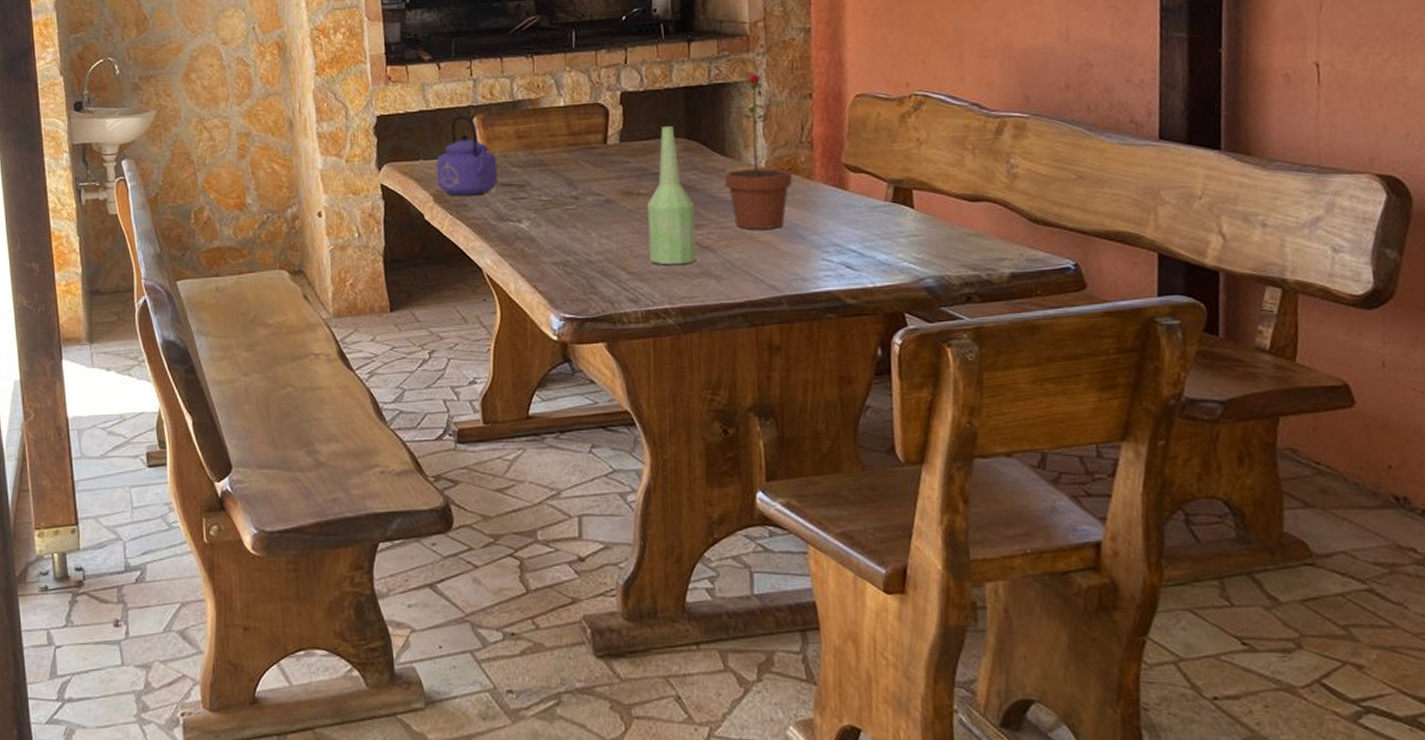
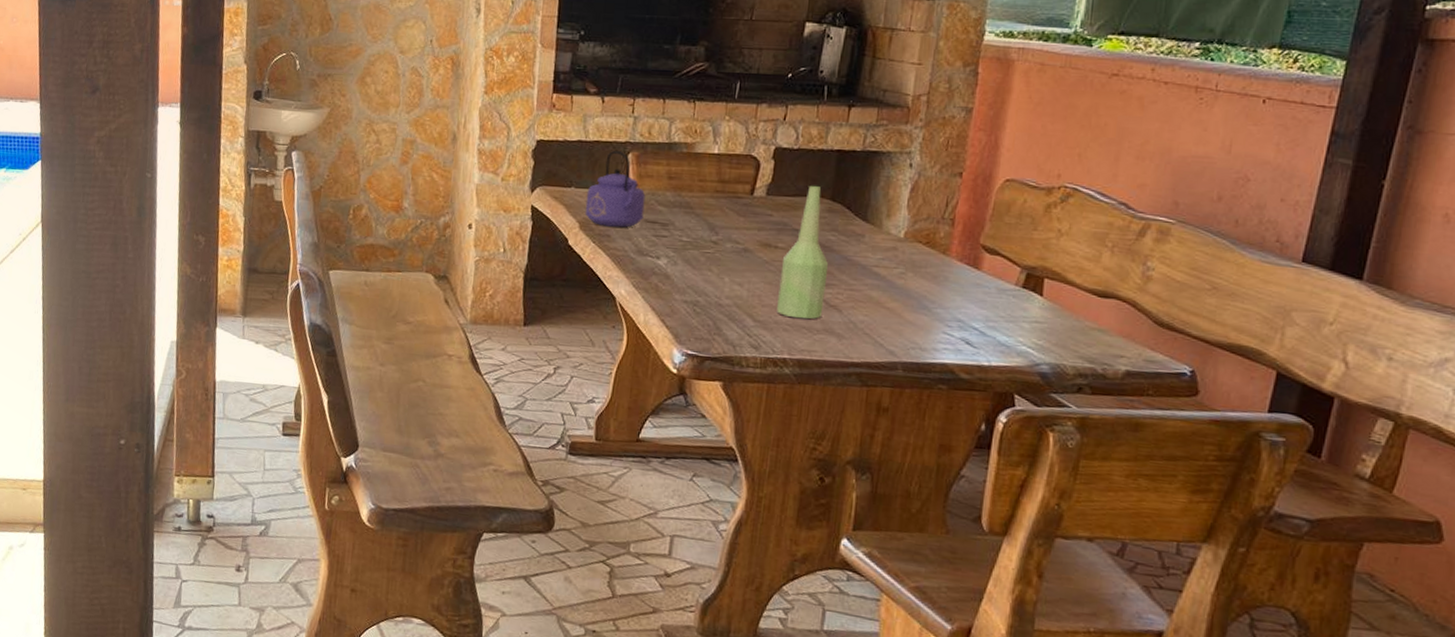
potted flower: present [724,73,793,230] -> none [861,145,934,298]

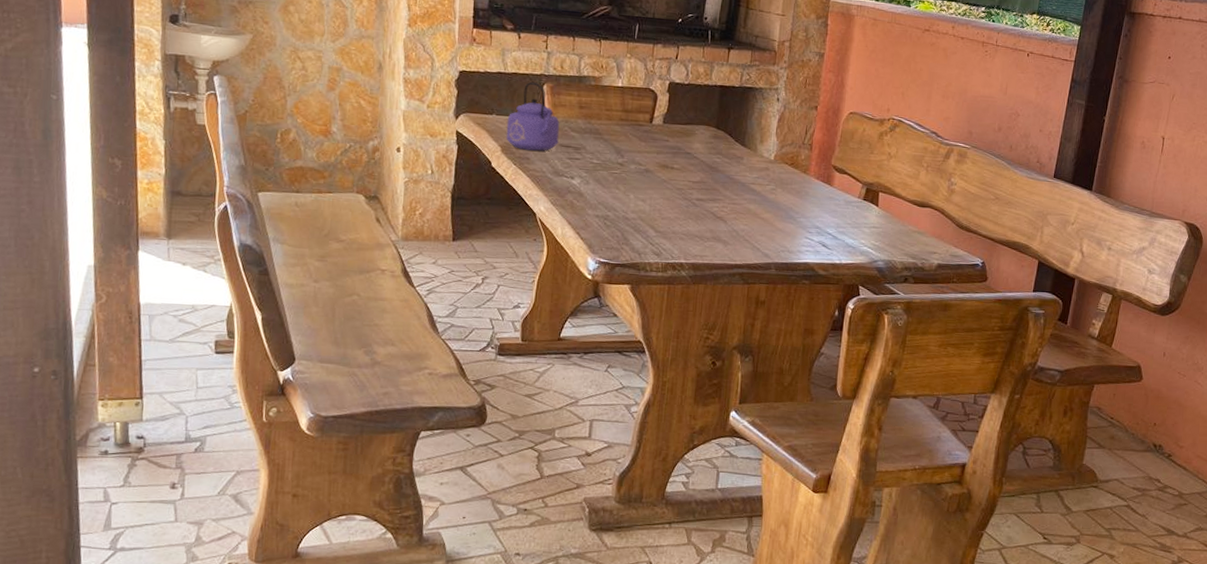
bottle: present [777,185,829,320] -> none [674,115,716,229]

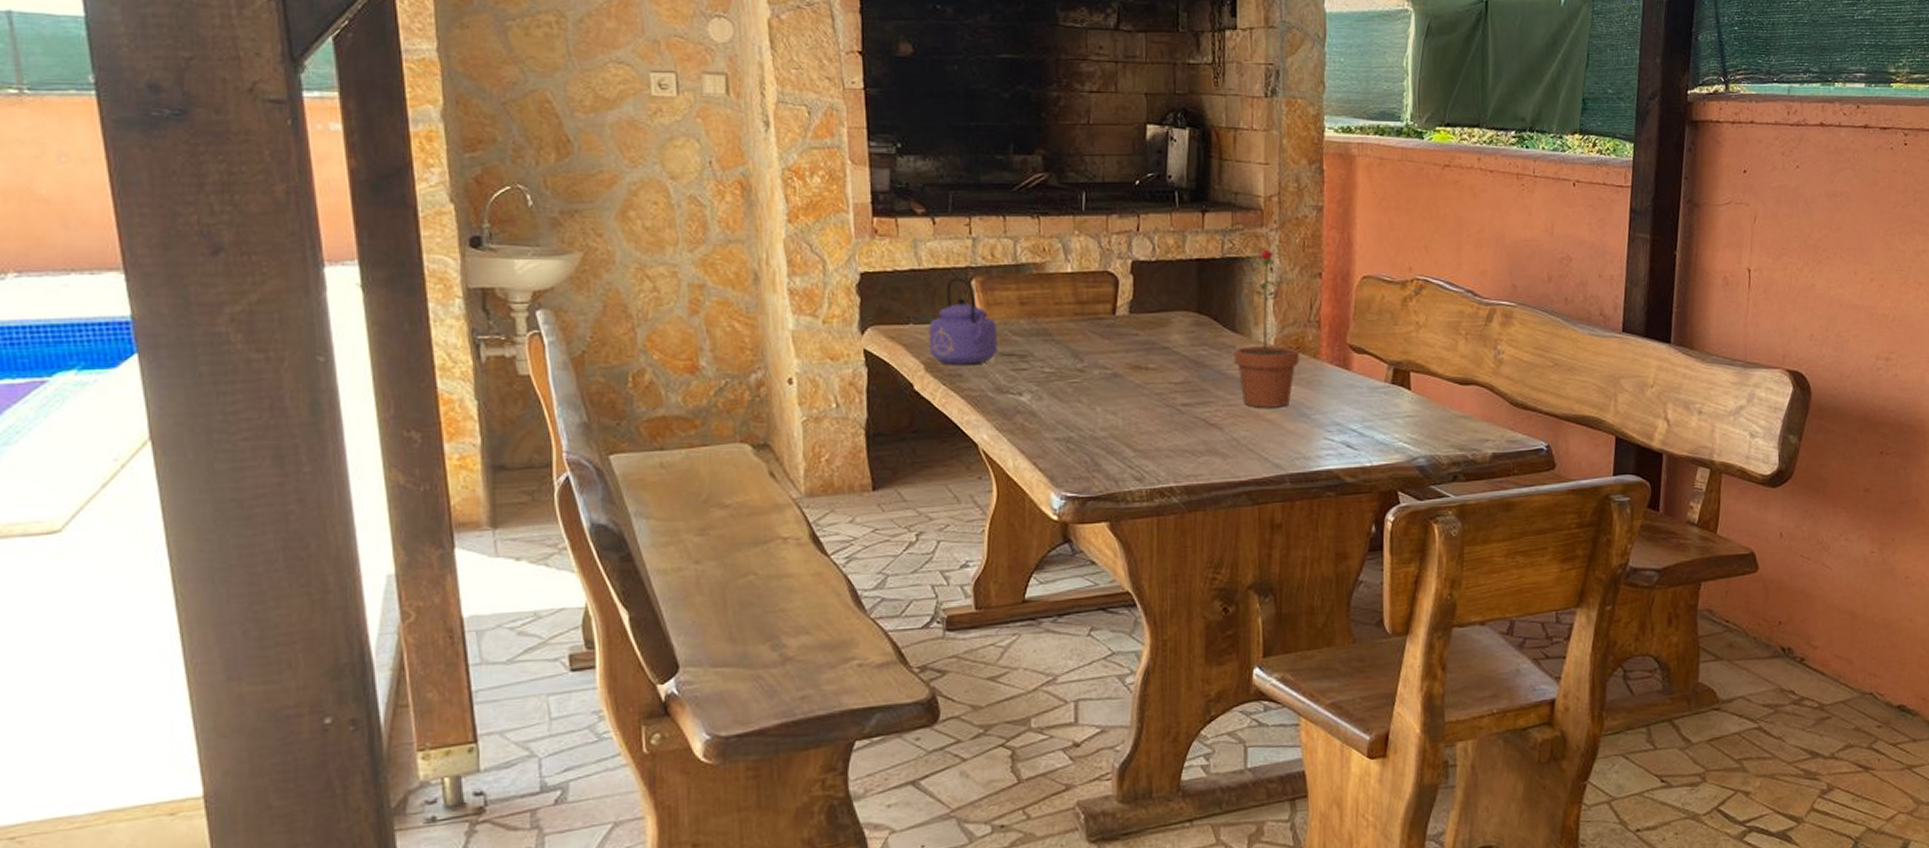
potted flower: none [741,83,796,209] -> present [1234,249,1300,408]

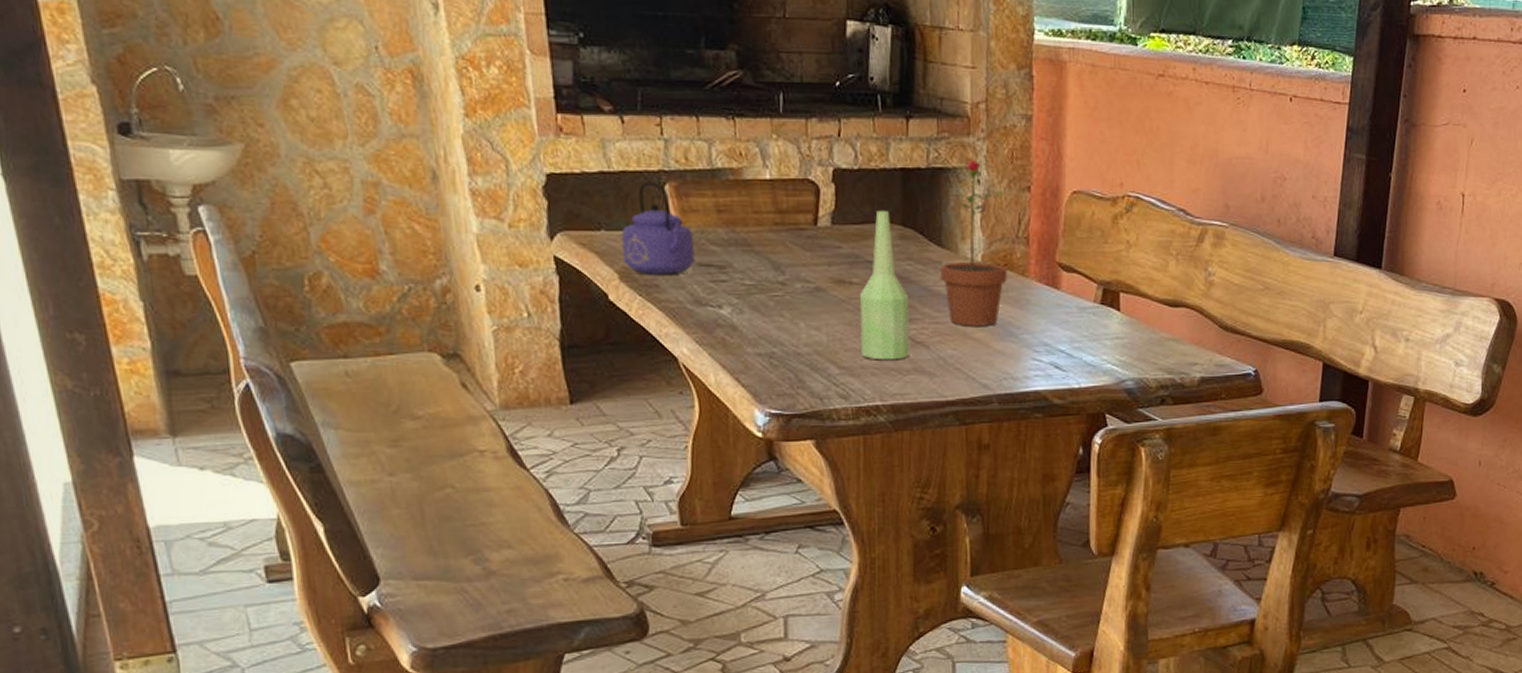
bottle: none [1155,298,1204,443] -> present [859,209,910,360]

